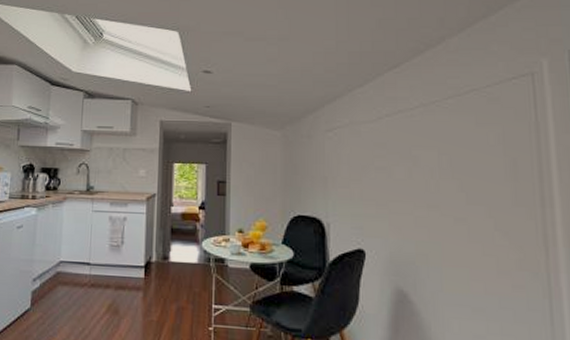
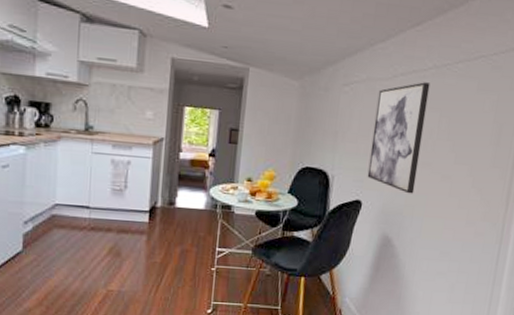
wall art: none [364,121,425,241] -> present [367,82,431,194]

